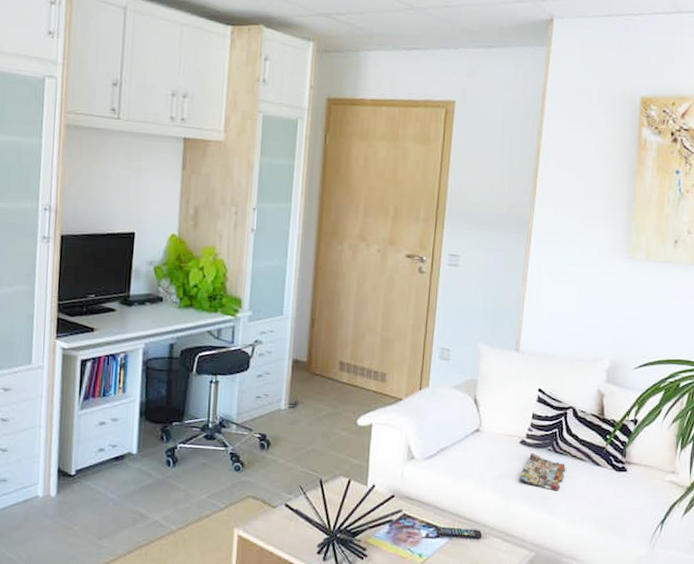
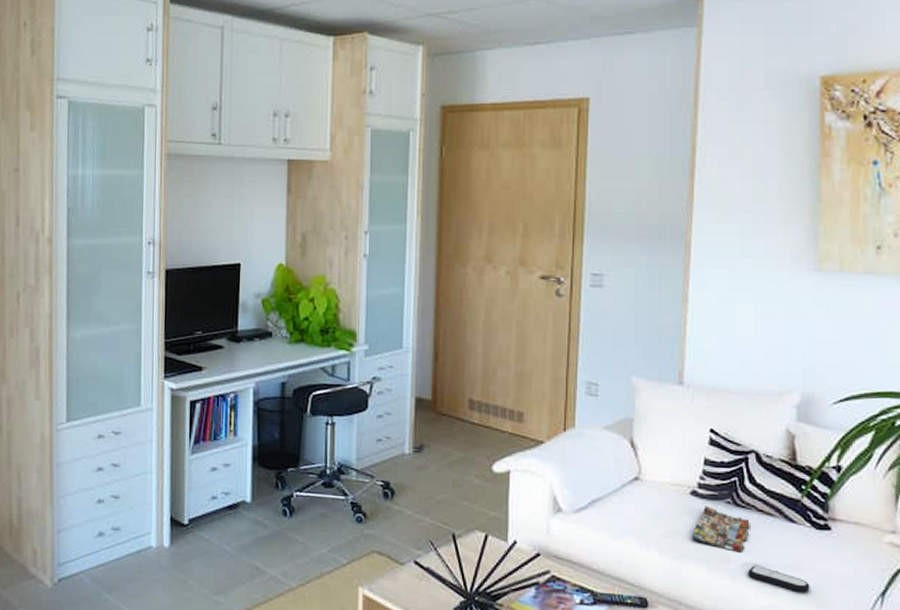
remote control: none [561,501,609,523] -> present [747,565,810,593]

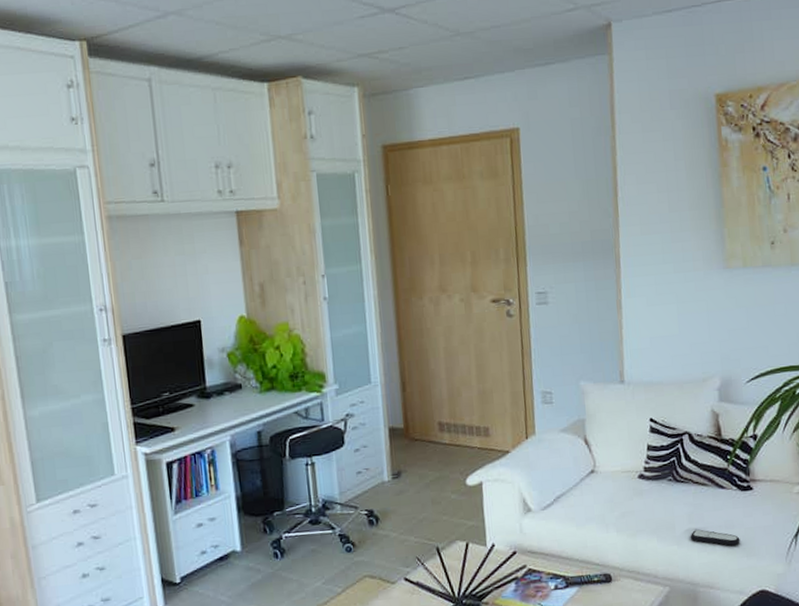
magazine: present [691,506,751,553] -> none [642,486,690,522]

